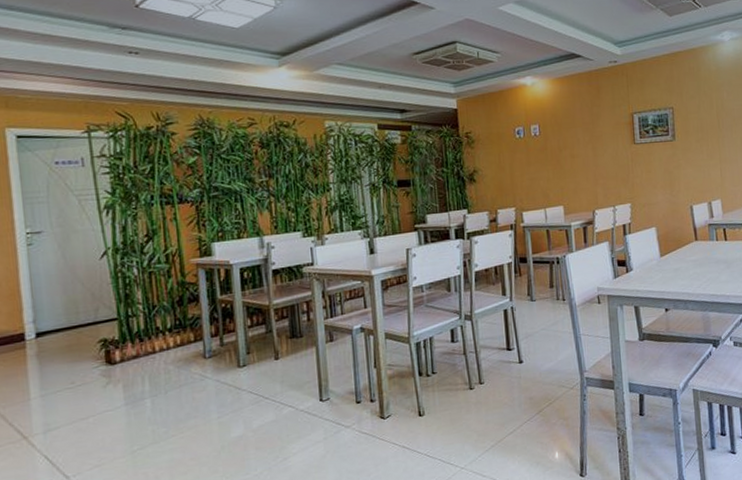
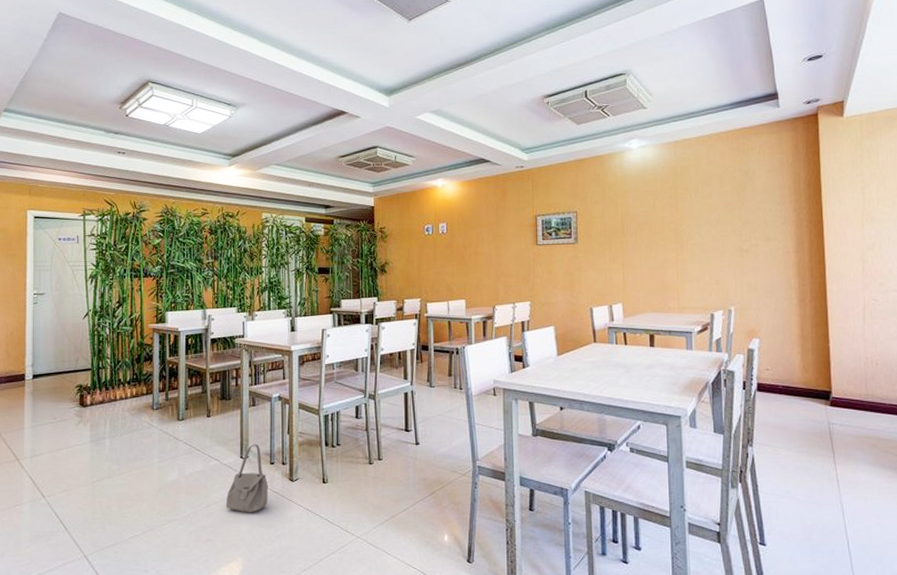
handbag: none [306,383,357,461] -> present [226,444,268,513]

